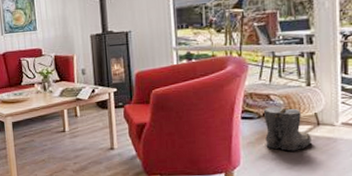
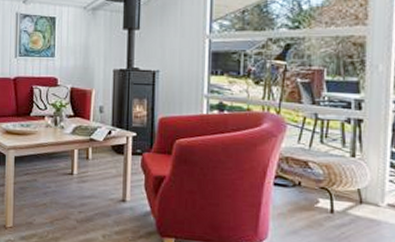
boots: present [263,106,311,151] -> none [297,175,352,230]

